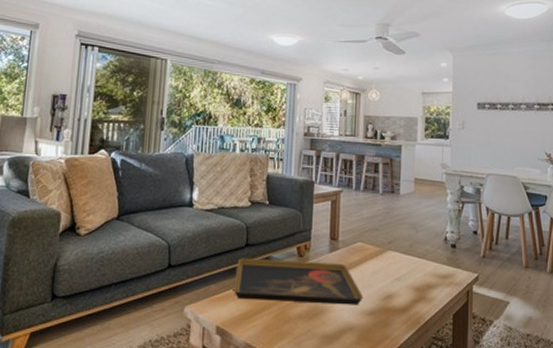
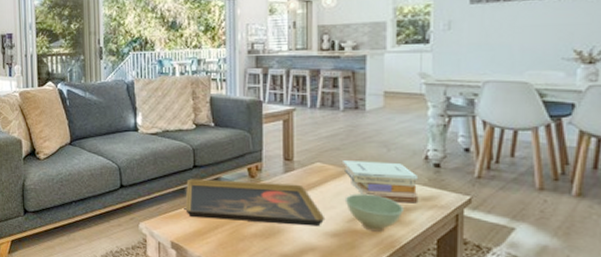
books: none [379,240,440,281] -> present [341,160,419,204]
bowl: none [380,272,429,309] -> present [344,194,405,232]

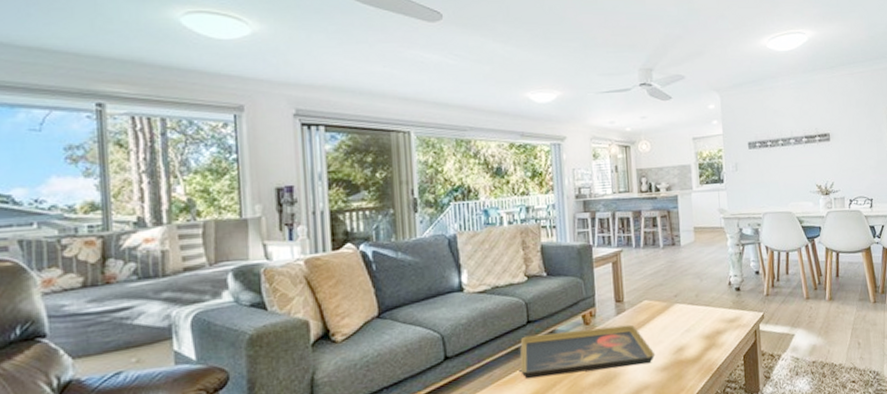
books: present [341,160,419,204] -> none [665,291,727,328]
bowl: present [344,194,405,232] -> none [670,323,718,359]

